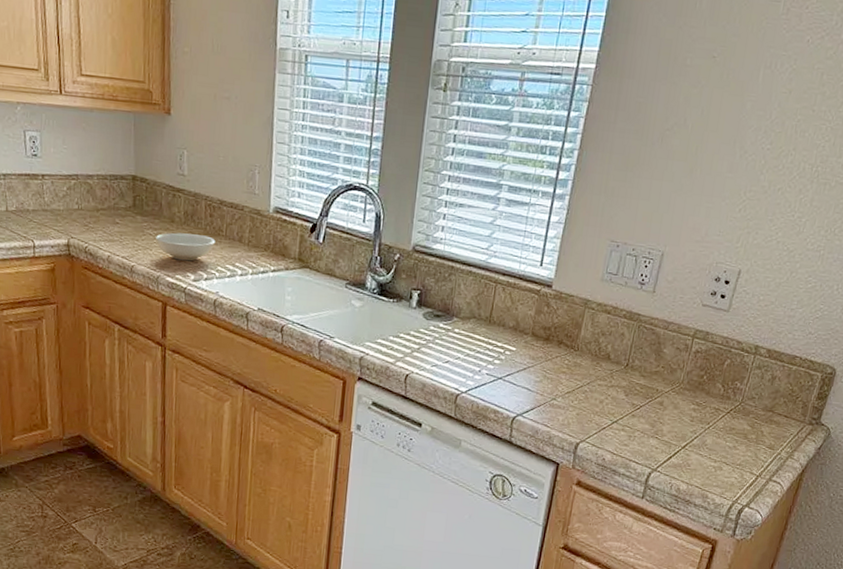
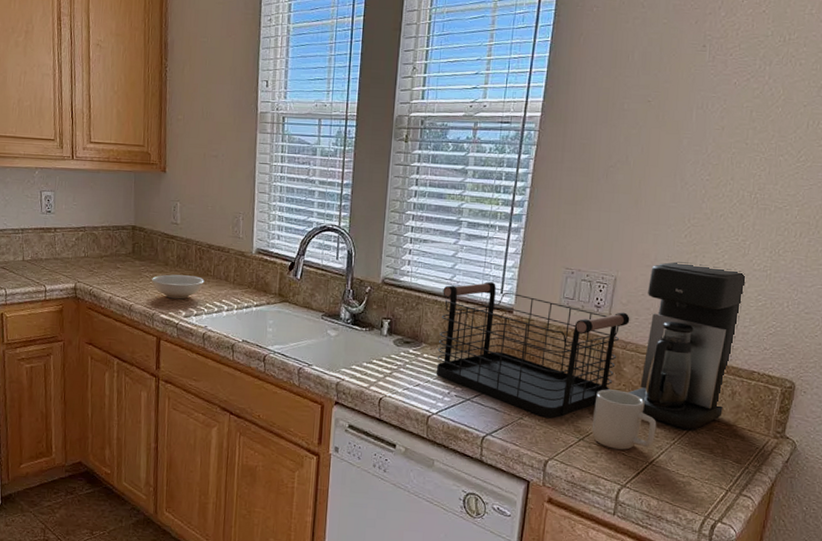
dish rack: none [467,252,675,400] -> present [436,281,630,418]
mug: none [626,370,693,434] -> present [591,389,657,450]
coffee maker: none [667,237,798,414] -> present [628,261,746,429]

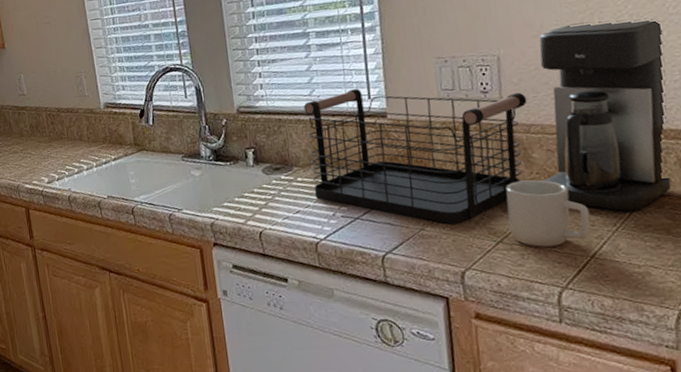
bowl: present [152,274,205,299] -> none [10,141,60,168]

